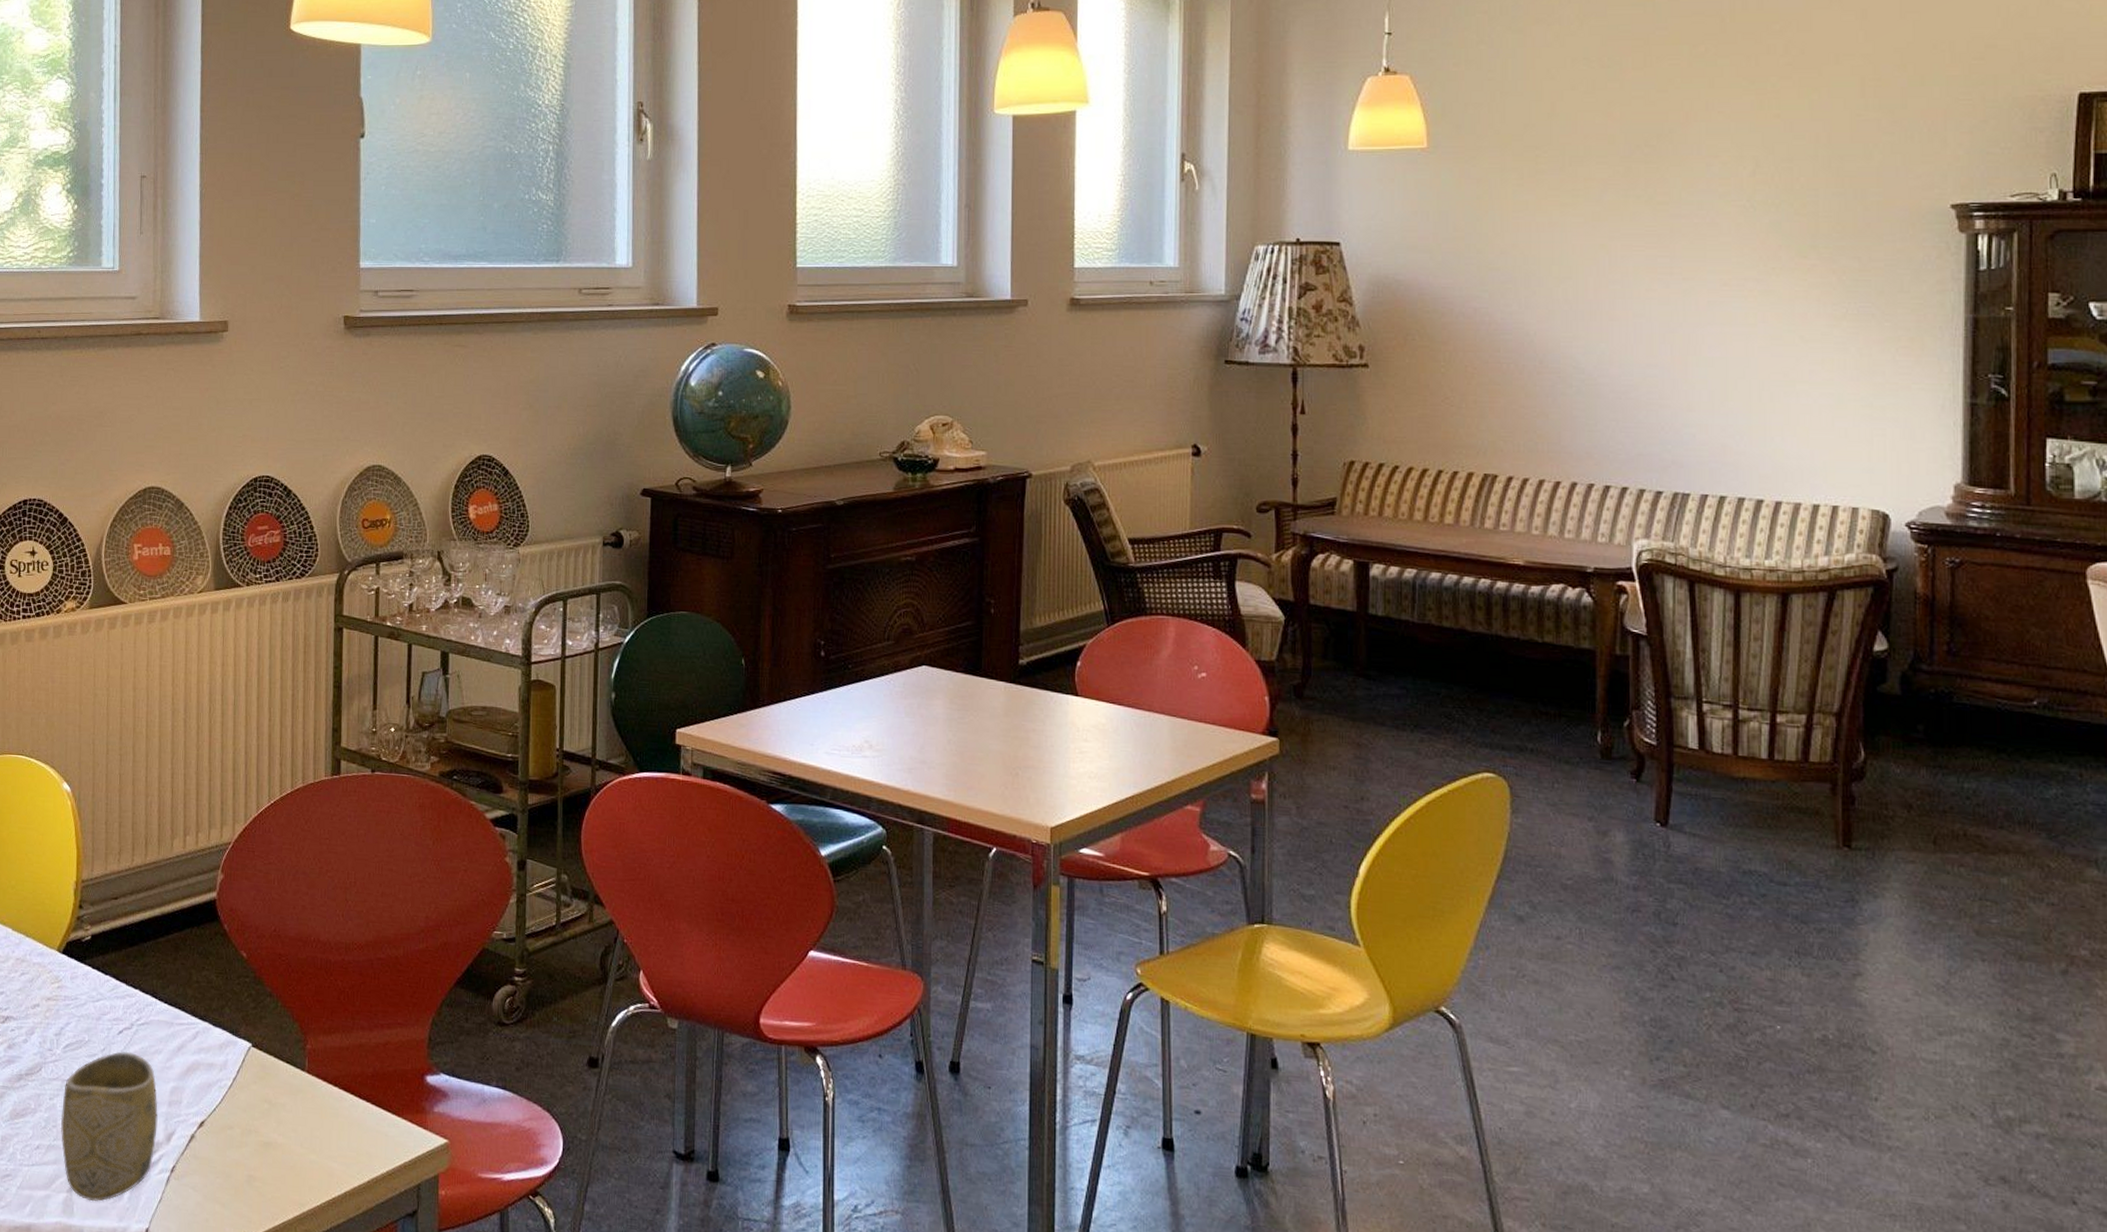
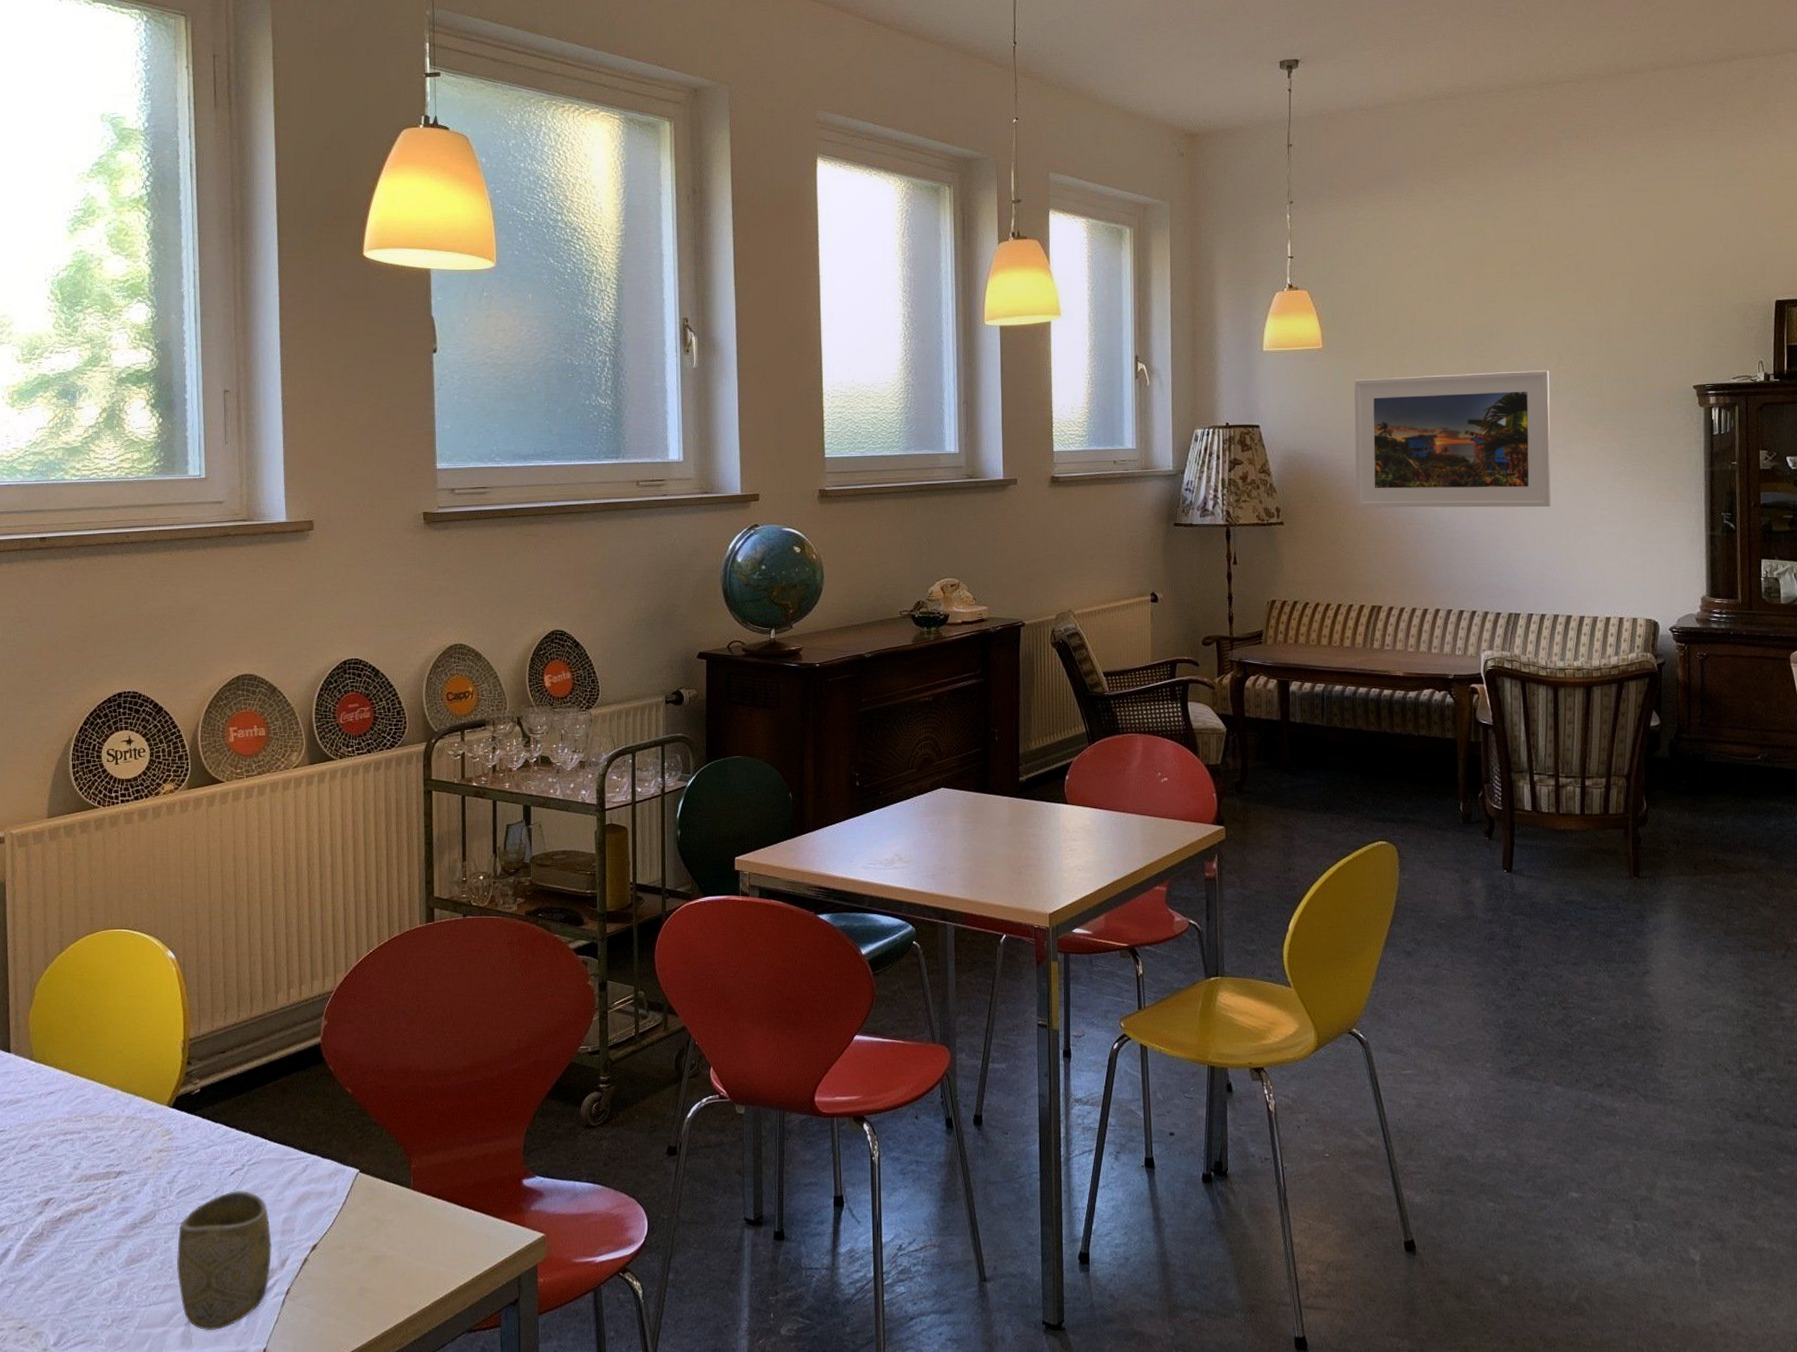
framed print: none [1466,180,1742,358] -> present [1354,370,1551,508]

